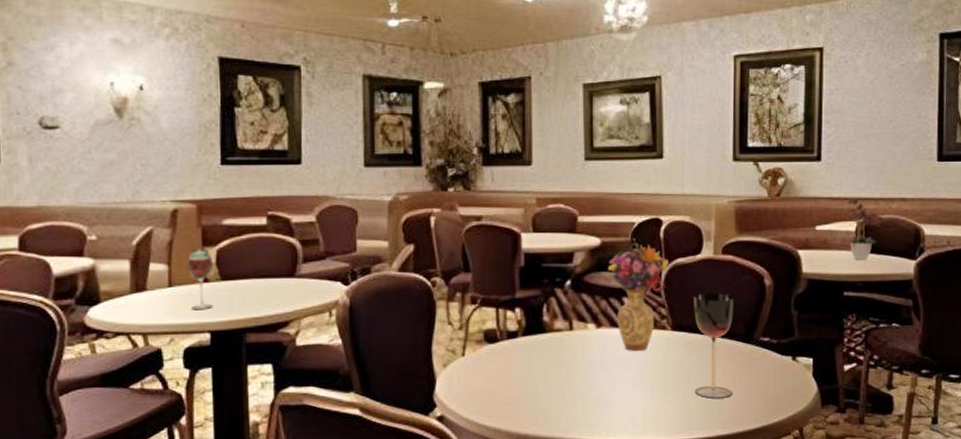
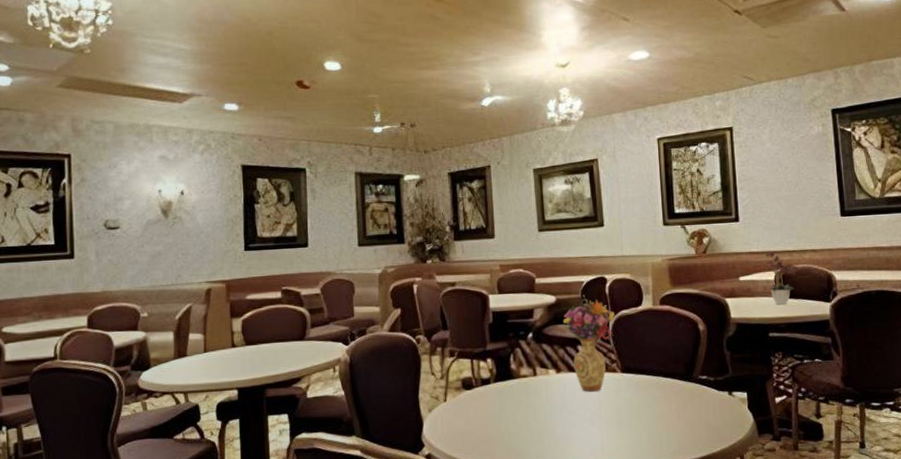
wineglass: present [186,249,213,310] -> none [218,320,239,371]
wineglass: present [694,293,735,398] -> none [638,338,678,431]

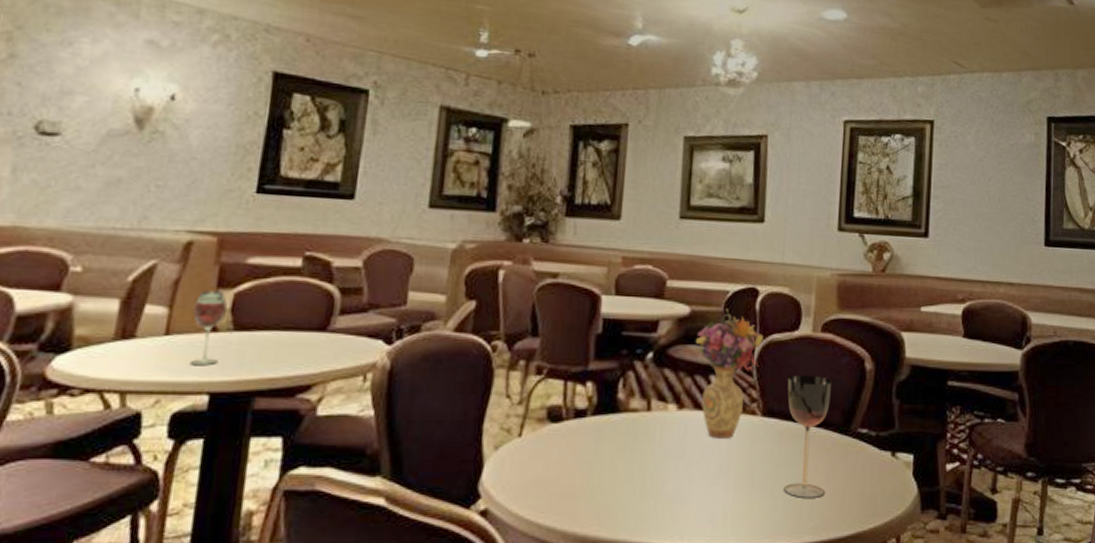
wineglass: none [218,320,239,371] -> present [191,291,227,366]
wineglass: none [638,338,678,431] -> present [784,375,833,498]
flower arrangement: present [763,251,799,306] -> none [950,279,991,348]

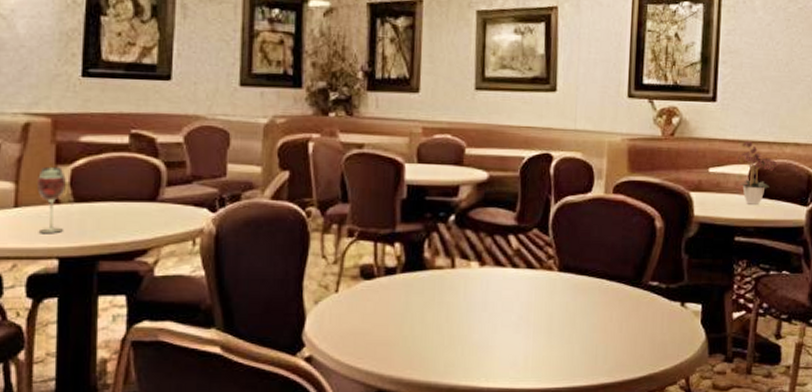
flower arrangement: present [694,309,763,438] -> none [493,173,558,292]
wineglass: present [784,375,833,498] -> none [580,234,624,344]
flower arrangement: none [950,279,991,348] -> present [738,141,778,206]

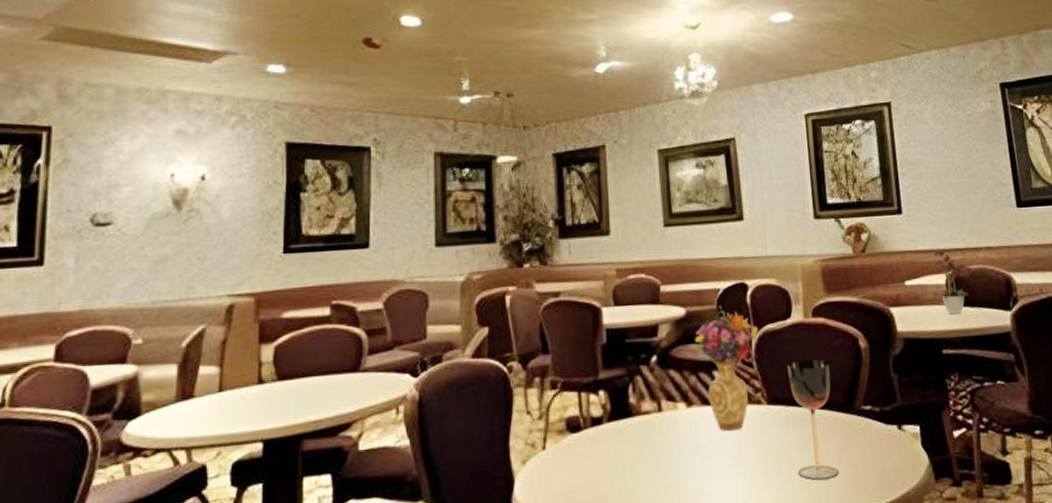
wineglass: present [36,167,66,234] -> none [240,346,269,417]
flower arrangement: none [493,173,558,292] -> present [694,306,758,431]
wineglass: none [580,234,624,344] -> present [787,359,838,480]

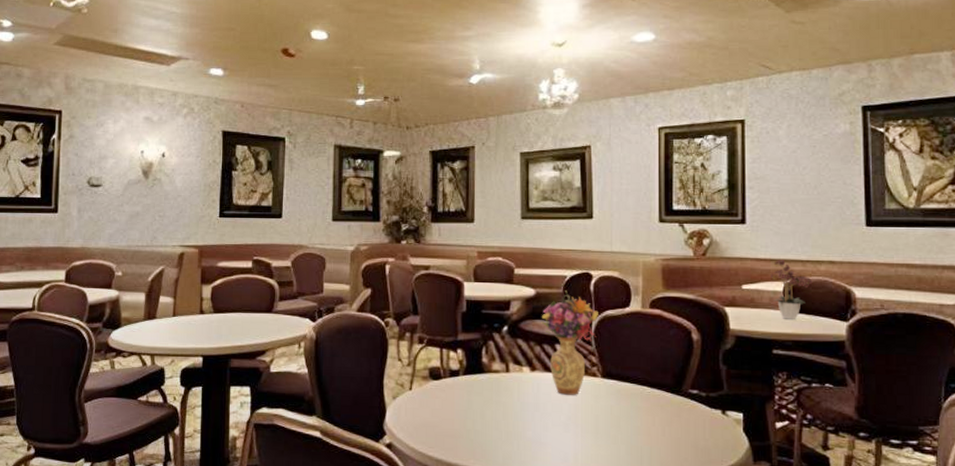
wineglass: present [787,359,838,480] -> none [623,344,663,446]

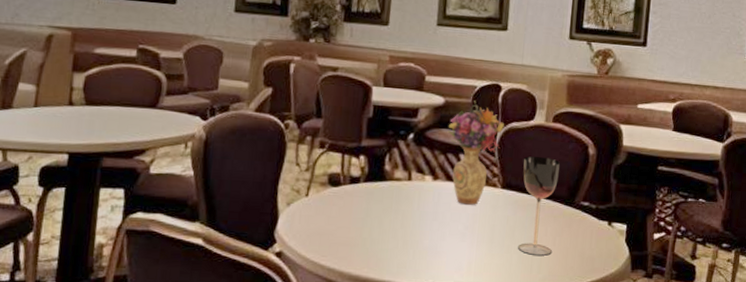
wineglass: none [623,344,663,446] -> present [518,156,561,256]
flower arrangement: present [771,260,813,321] -> none [663,82,699,140]

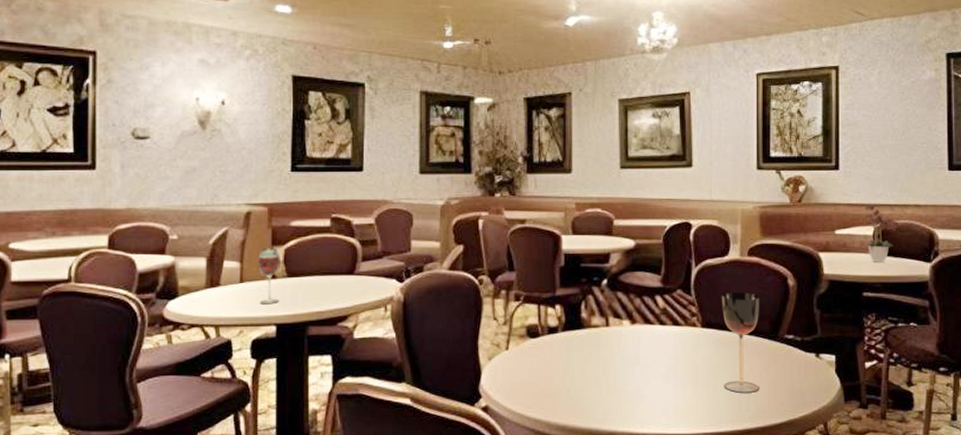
wineglass: none [54,73,80,132] -> present [257,248,280,305]
flower arrangement: present [447,101,504,205] -> none [641,241,698,346]
flower arrangement: none [663,82,699,140] -> present [862,204,900,263]

